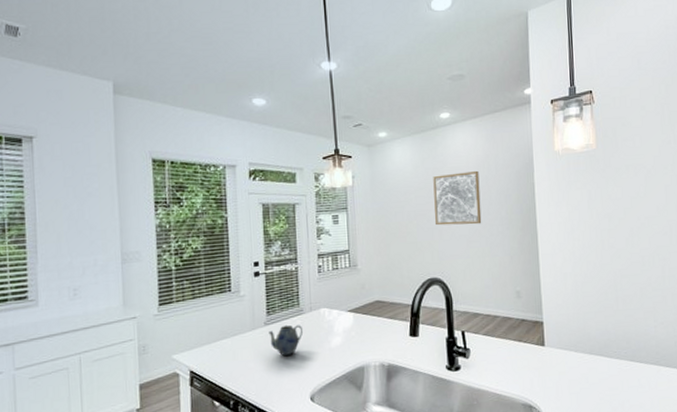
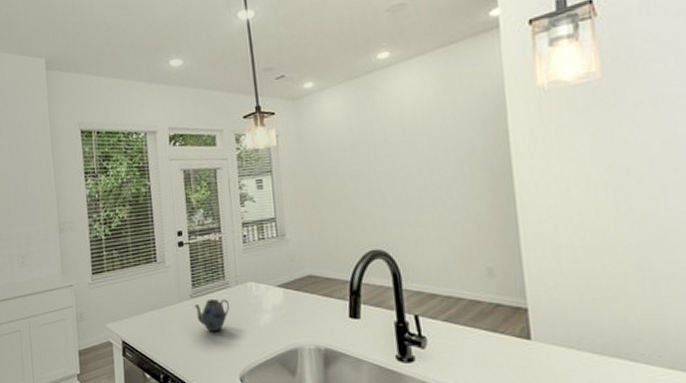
wall art: present [433,170,482,226] -> none [371,118,437,188]

